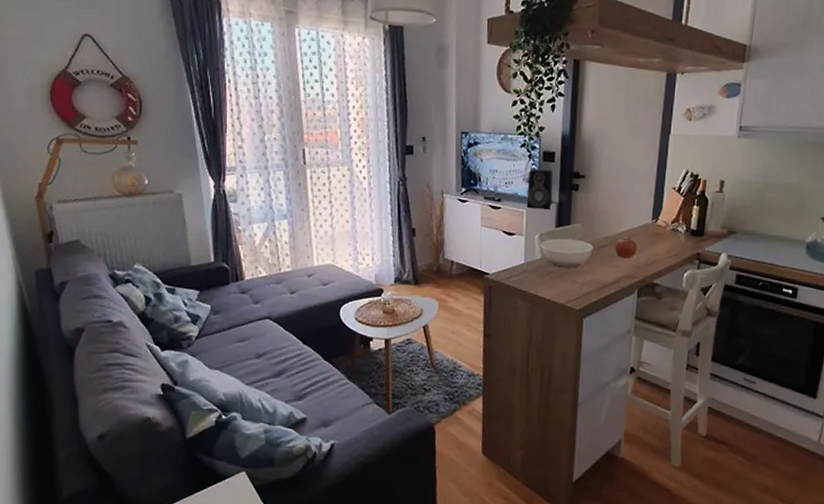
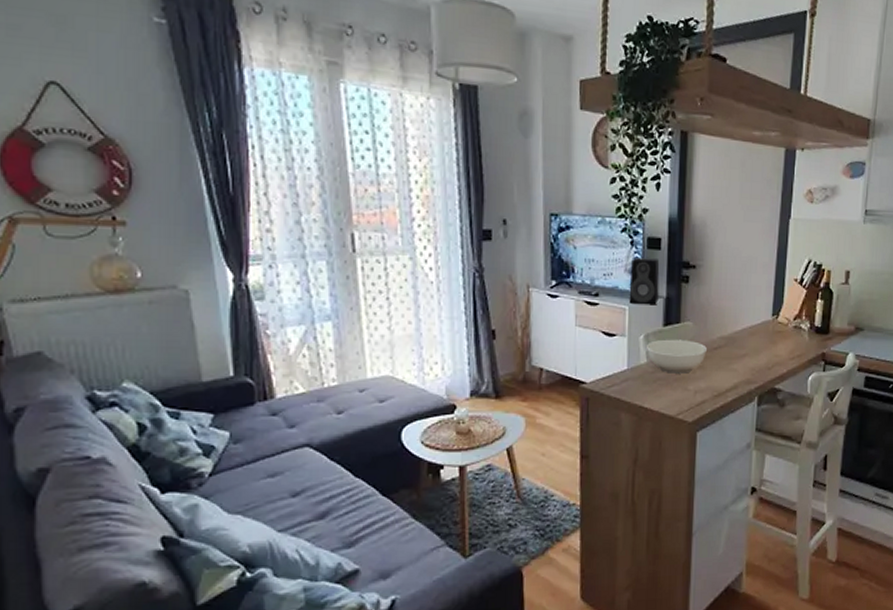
fruit: present [614,236,637,259] -> none [731,335,756,362]

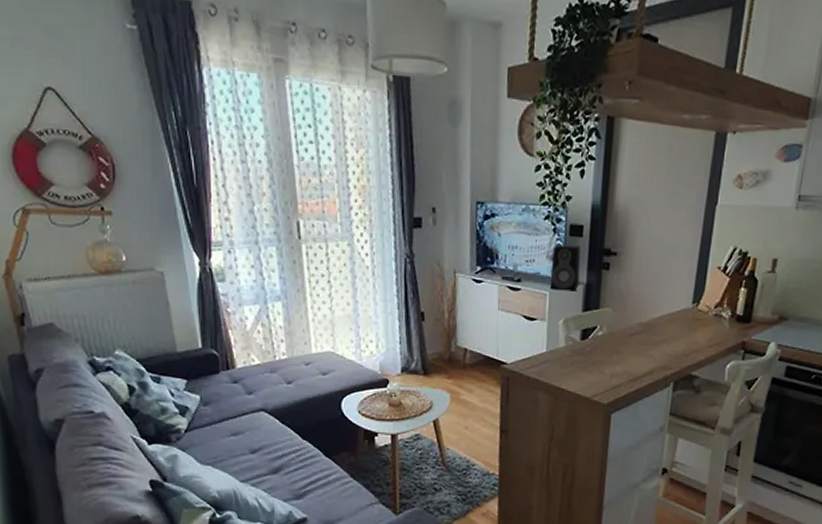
bowl: present [647,339,708,374] -> none [565,324,626,358]

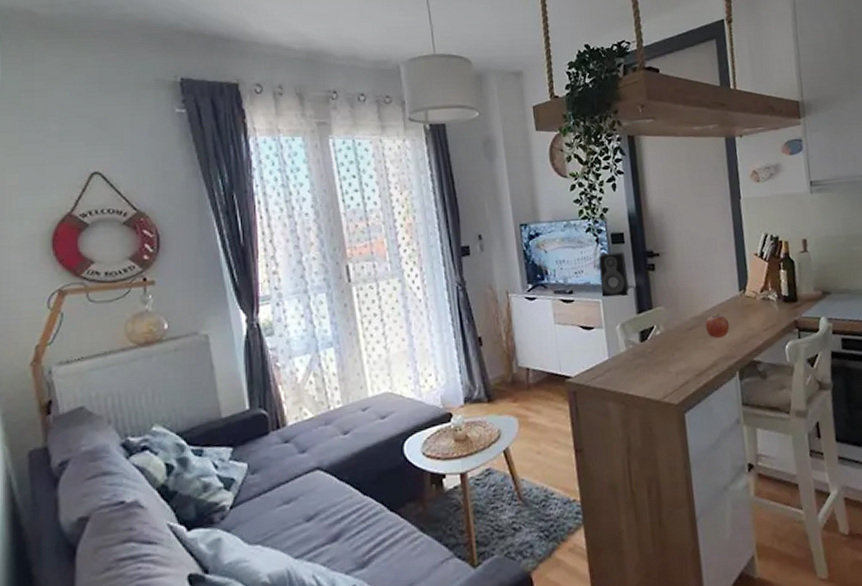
fruit: none [649,322,675,348] -> present [704,313,730,339]

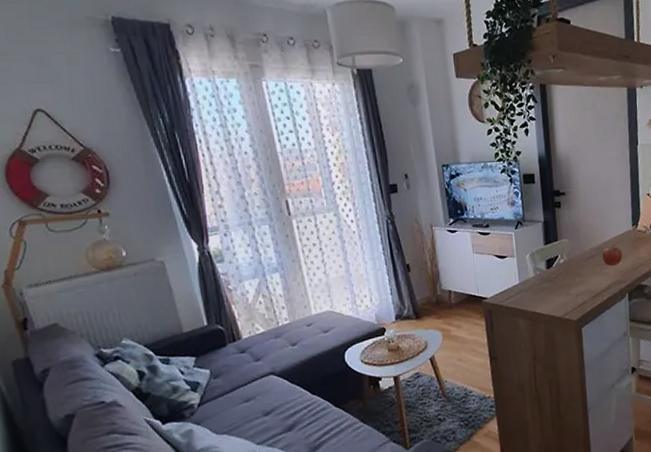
speaker: present [599,251,629,296] -> none [512,190,538,230]

